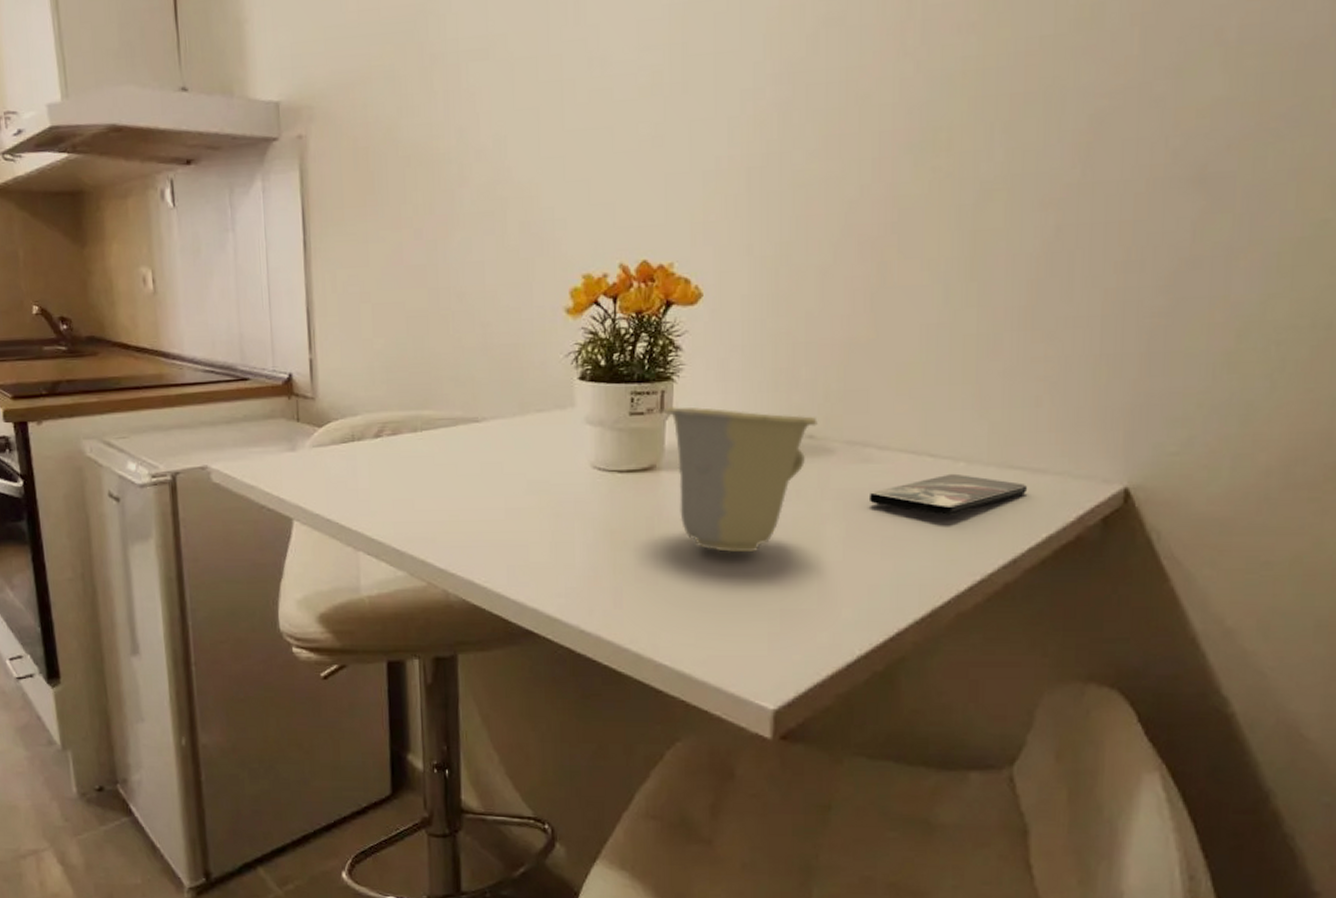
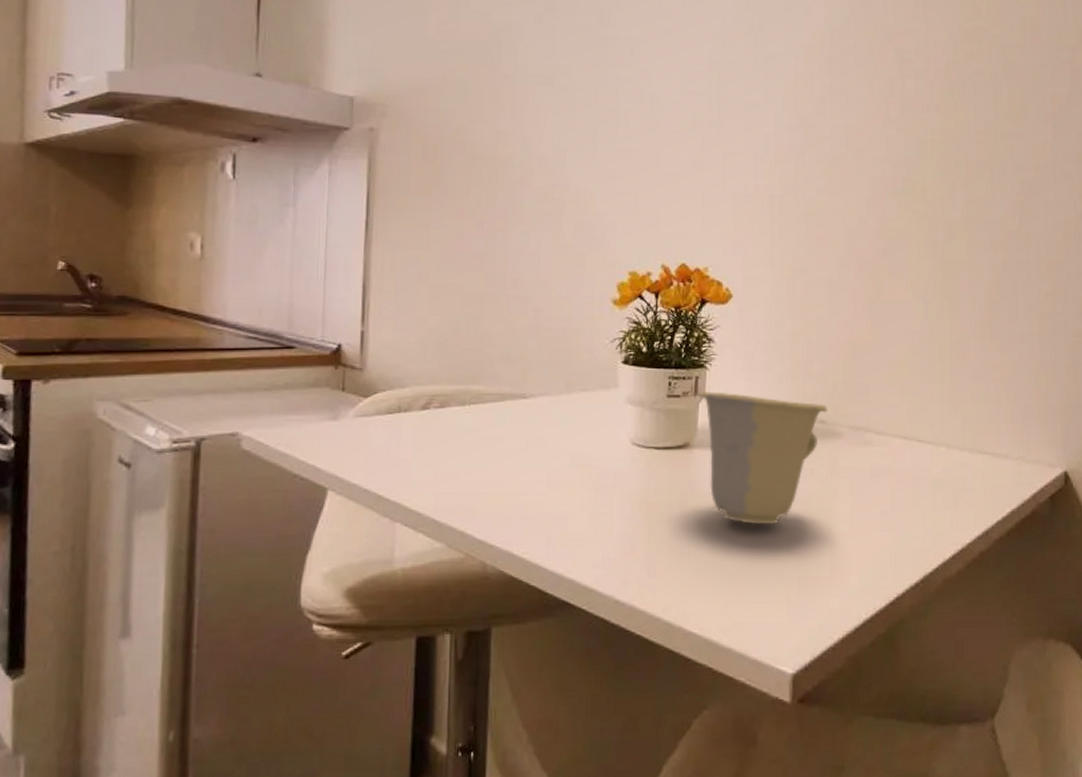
smartphone: present [870,473,1028,515] -> none [871,456,994,492]

